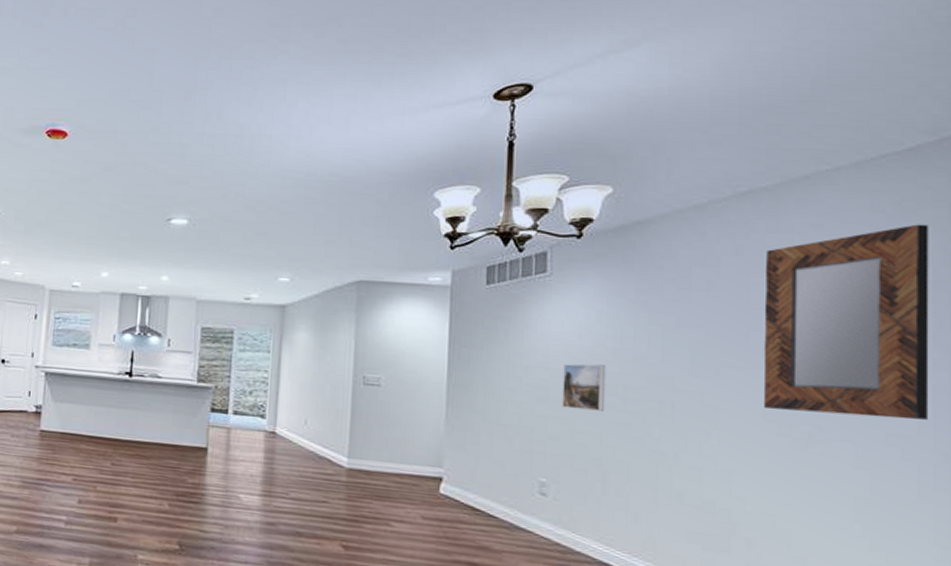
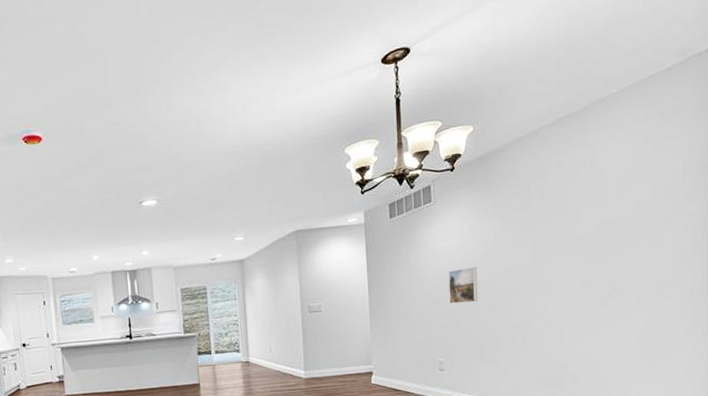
home mirror: present [763,224,929,420] -> none [577,126,681,279]

